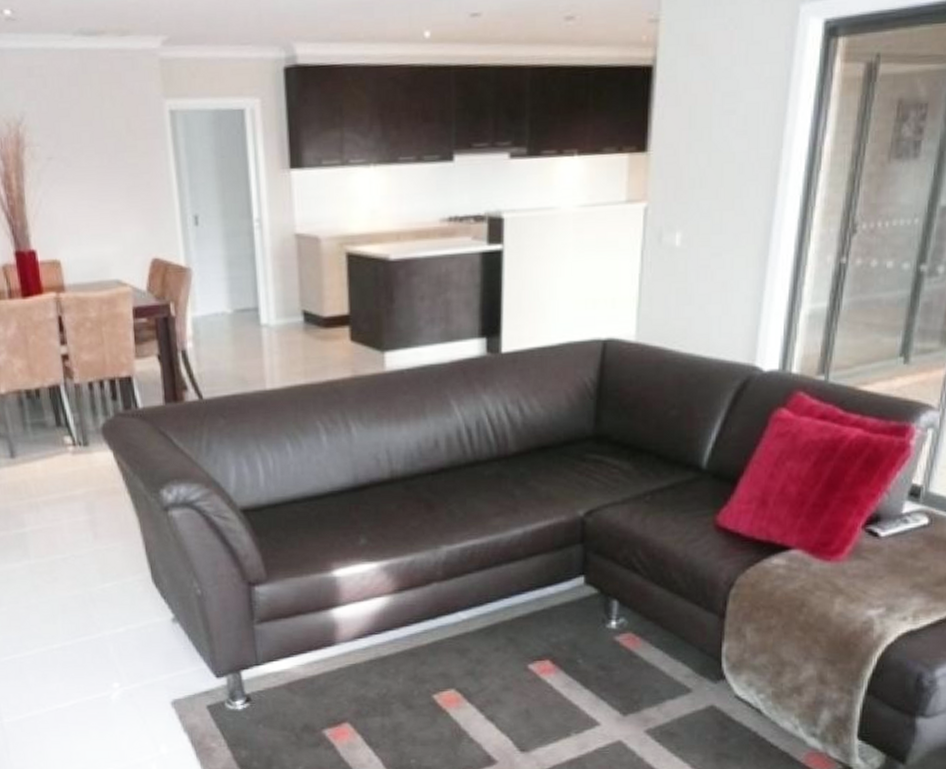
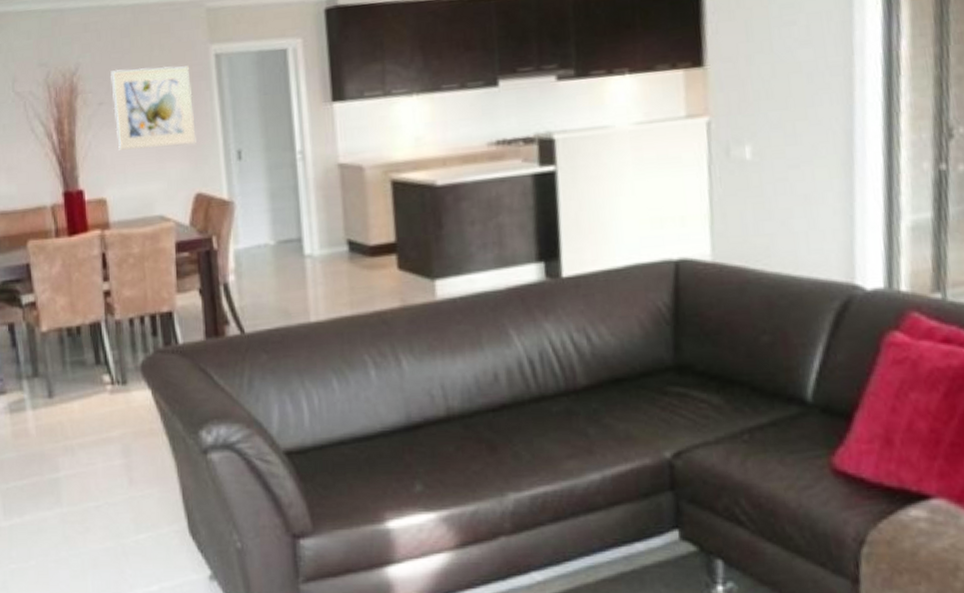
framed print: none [59,120,152,210] -> present [110,66,196,150]

